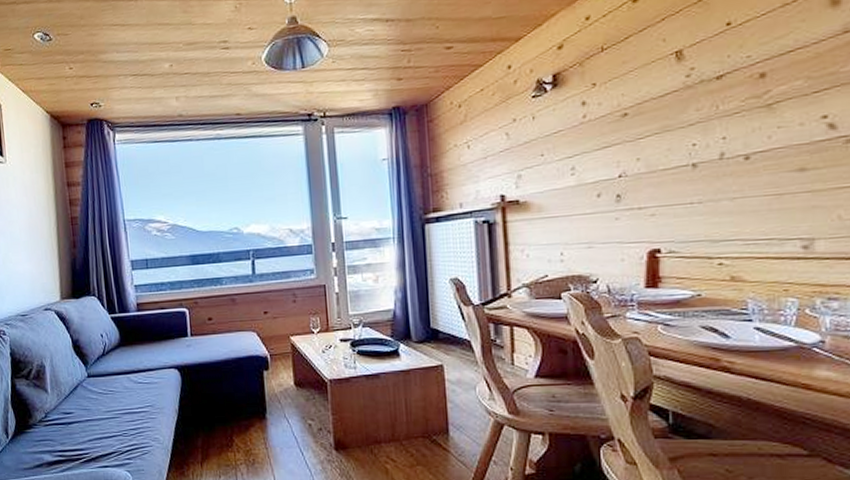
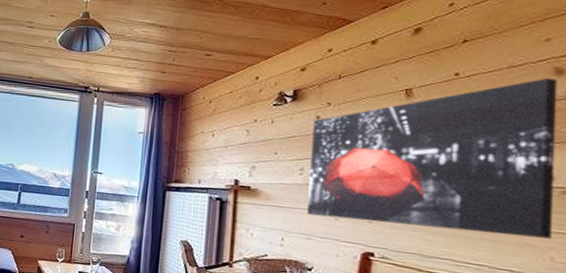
wall art: none [579,11,839,220] -> present [307,77,558,239]

